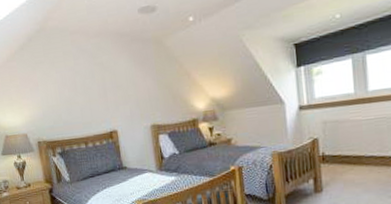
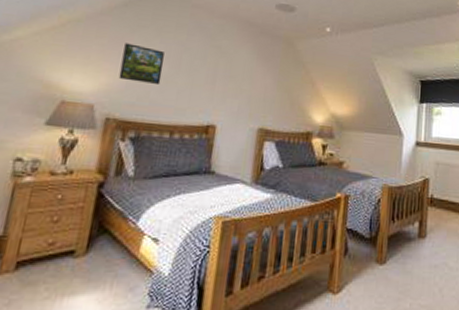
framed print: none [32,79,67,110] -> present [118,43,164,86]

